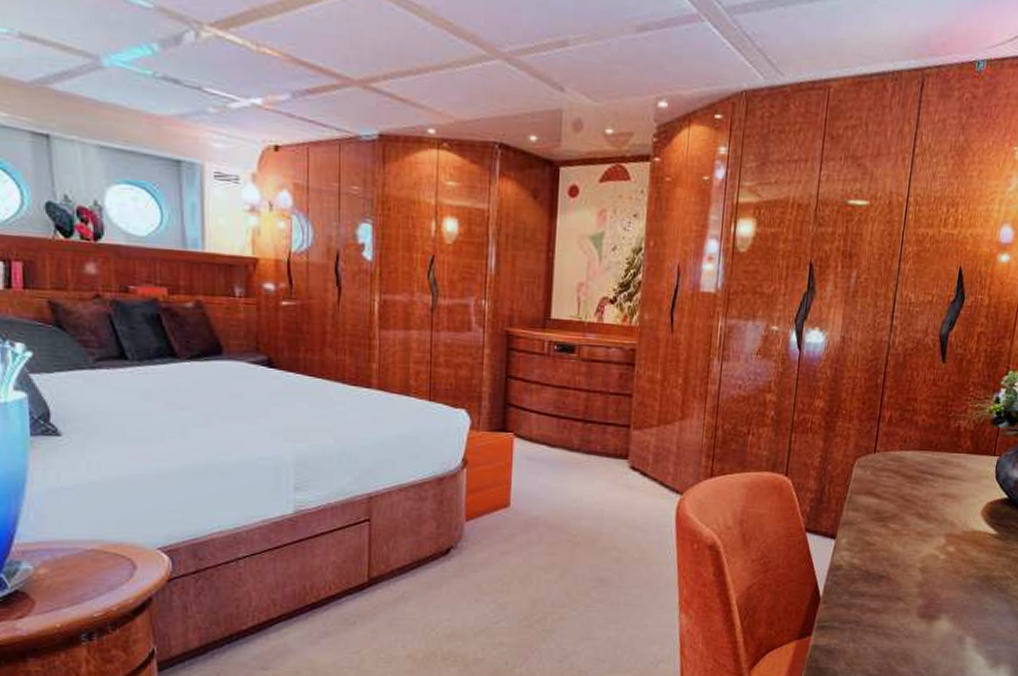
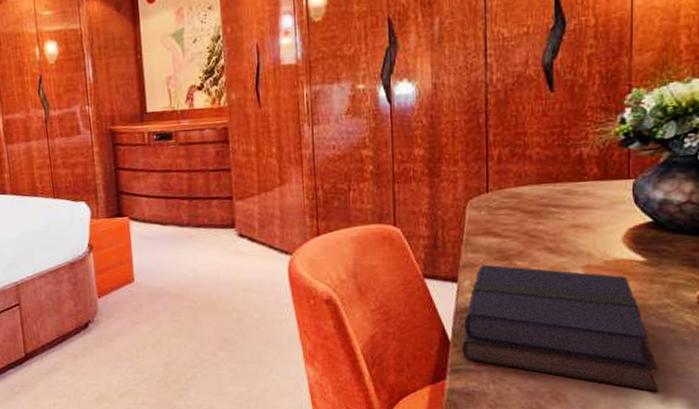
book: none [829,524,993,658] -> present [462,264,659,392]

